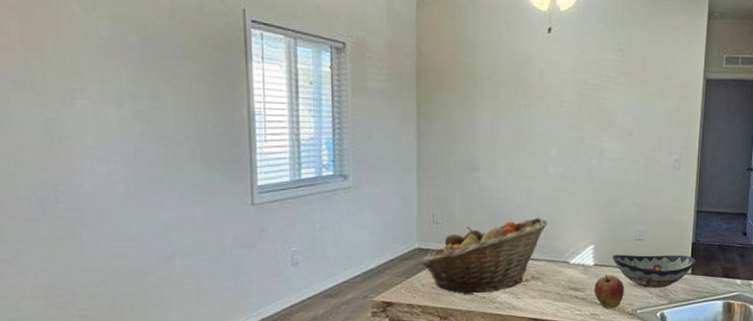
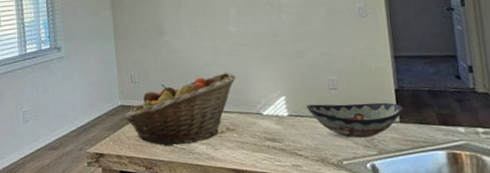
apple: present [594,275,624,309] -> none [292,125,326,160]

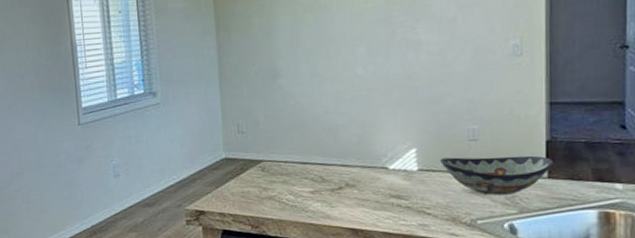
fruit basket: present [124,72,236,146] -> none [228,120,359,203]

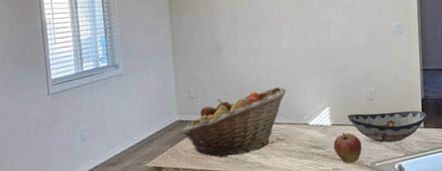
fruit basket: none [228,120,359,203] -> present [181,86,286,157]
apple: none [420,181,459,219] -> present [333,133,362,164]

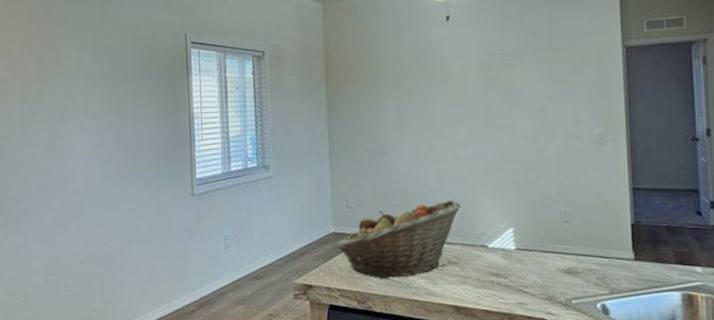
apple: present [333,133,362,164] -> none [518,260,554,298]
decorative bowl: present [347,110,428,143] -> none [536,237,640,276]

